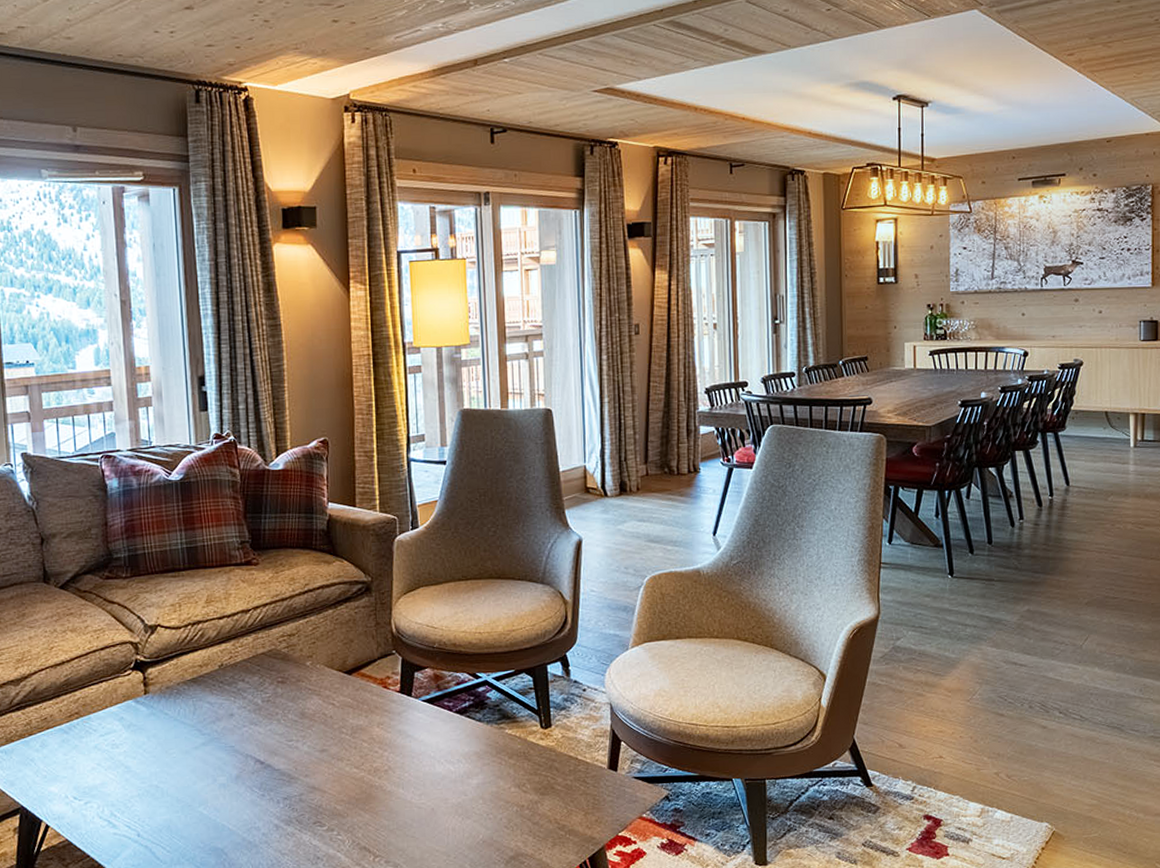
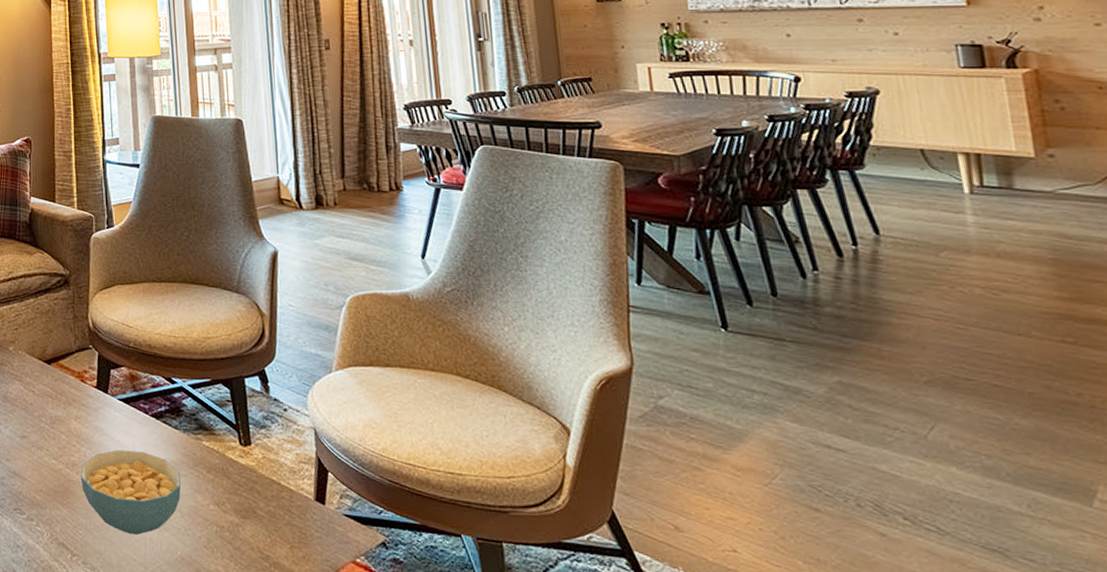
cereal bowl: none [383,748,484,827] -> present [80,450,181,535]

